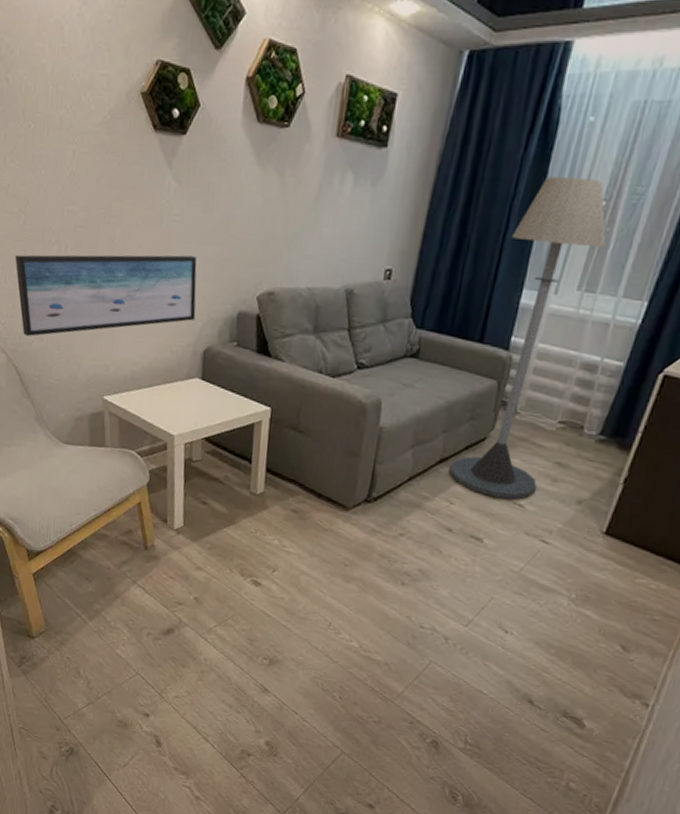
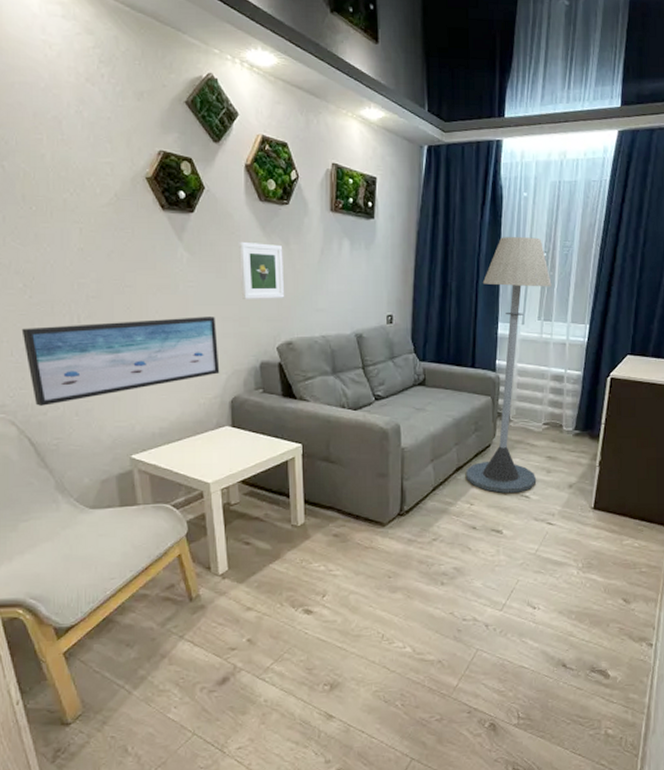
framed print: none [226,170,277,241] -> present [239,241,285,299]

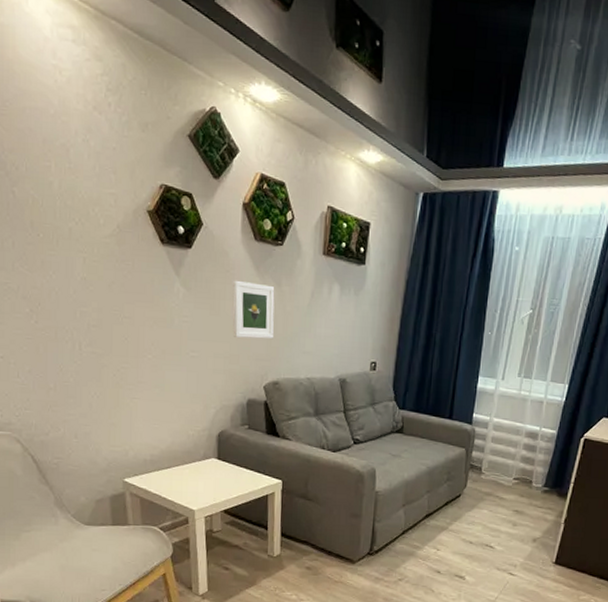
wall art: present [21,317,220,406] -> none [27,351,209,427]
floor lamp: present [466,237,552,493] -> none [435,291,535,542]

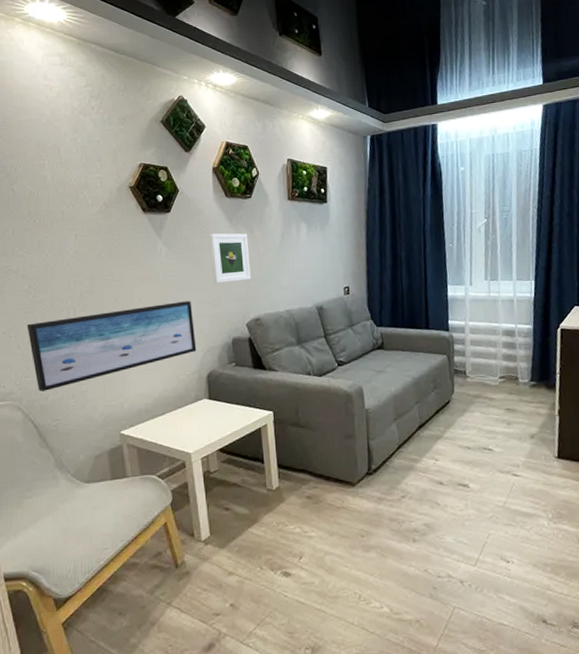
wall art: none [27,351,209,427] -> present [27,301,197,391]

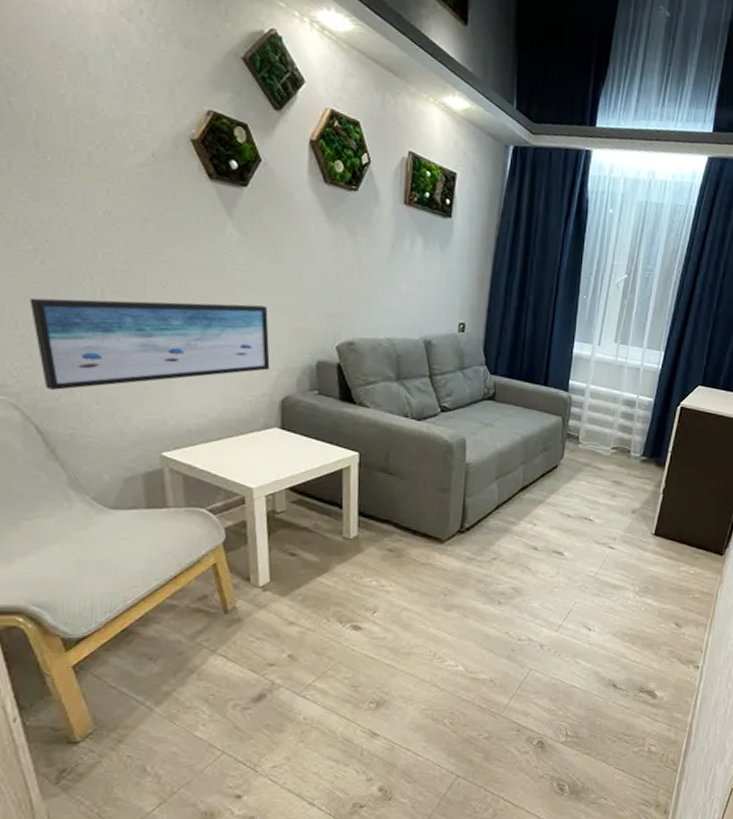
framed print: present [210,233,252,283] -> none [298,225,349,294]

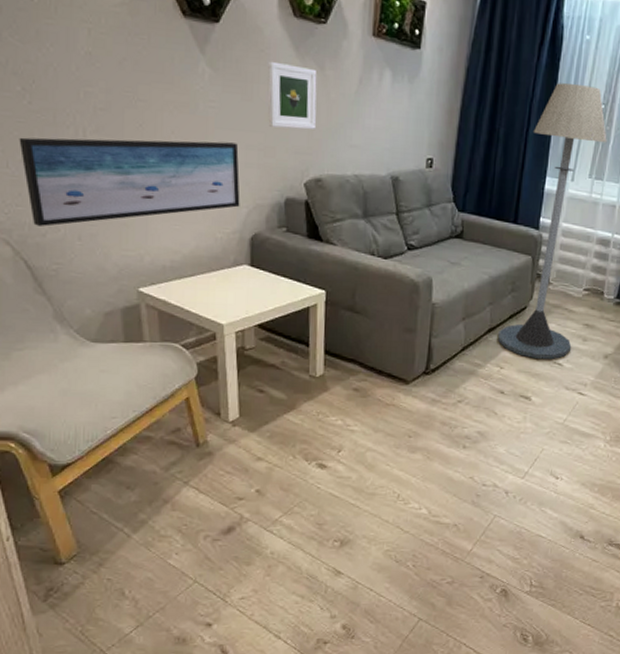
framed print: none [298,225,349,294] -> present [267,61,317,130]
floor lamp: none [531,253,631,515] -> present [498,83,607,359]

